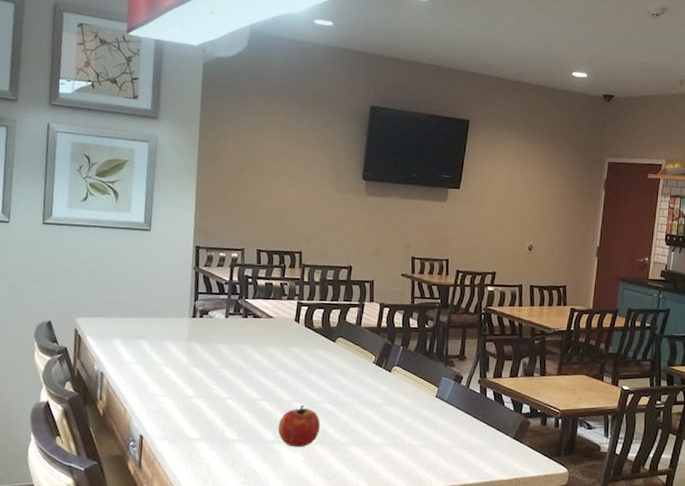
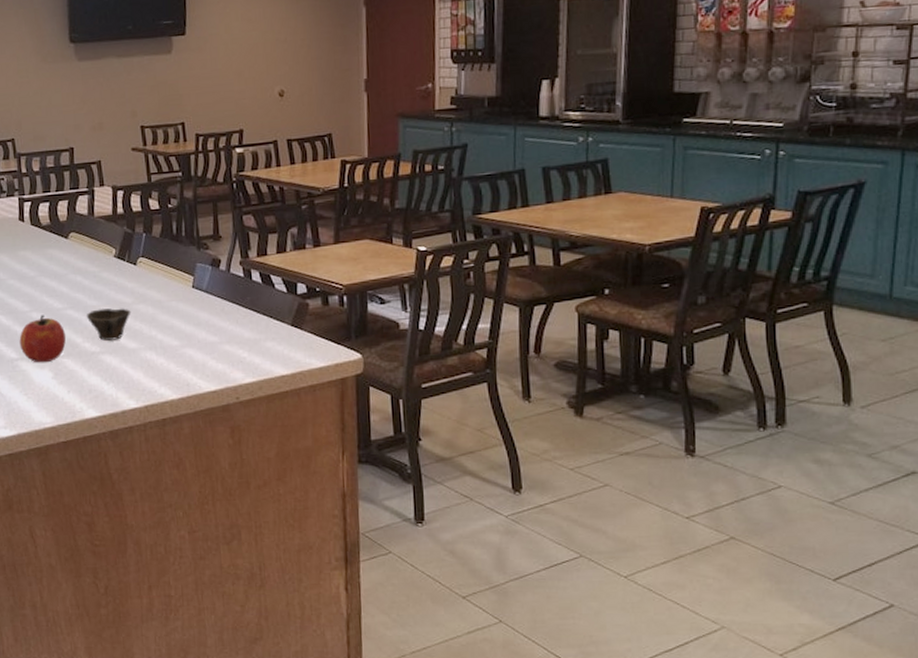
cup: none [341,406,381,435] -> present [86,308,131,341]

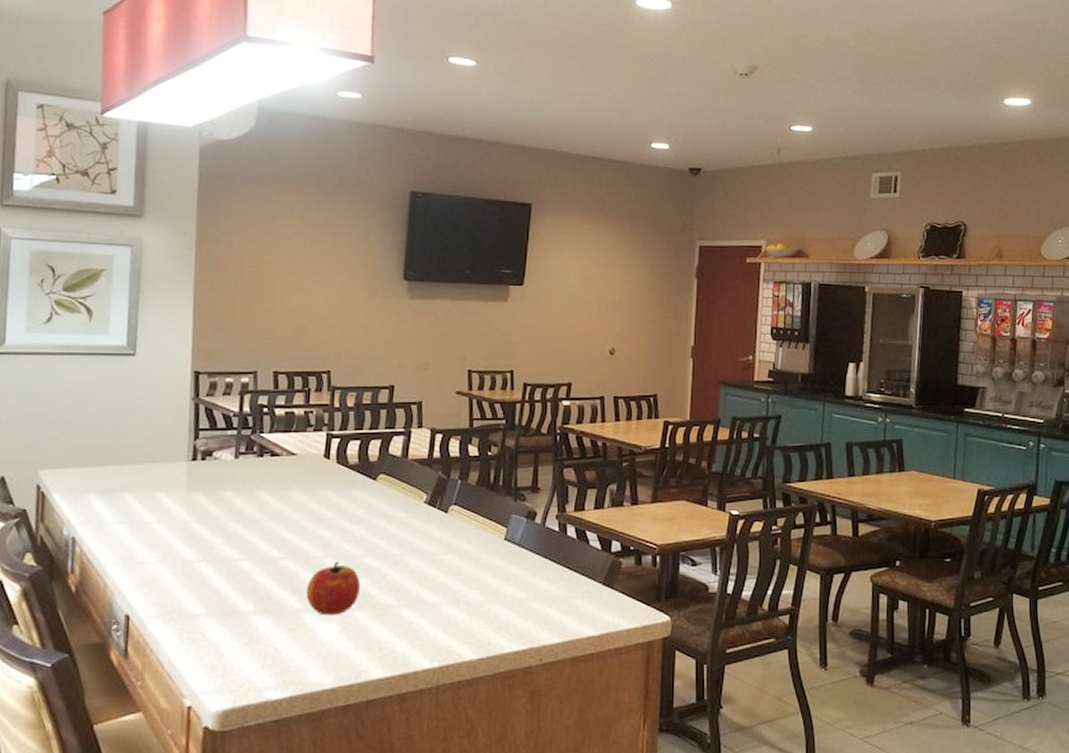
cup: present [86,308,131,341] -> none [386,558,437,593]

